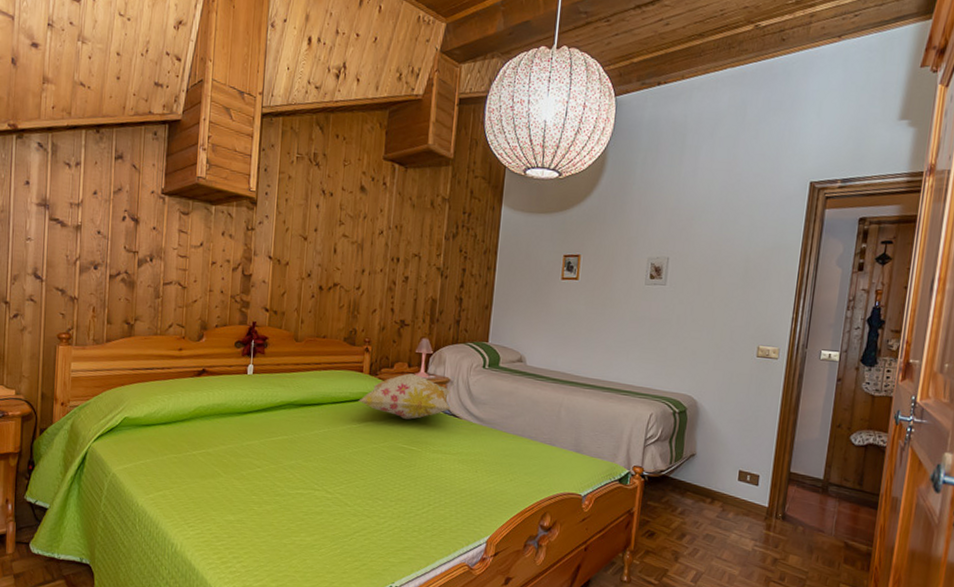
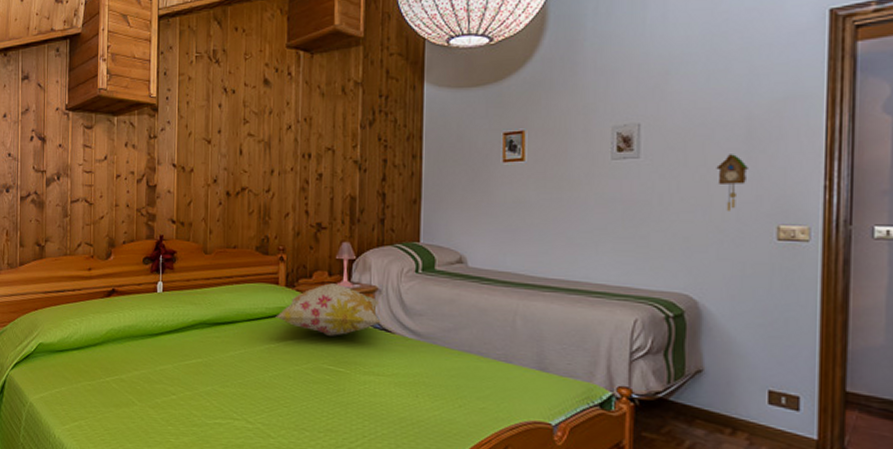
cuckoo clock: none [720,288,743,332] -> present [716,154,748,211]

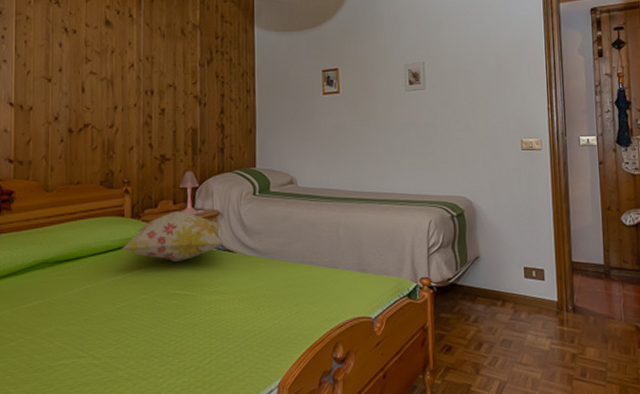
cuckoo clock: present [716,154,748,211] -> none [478,85,499,129]

